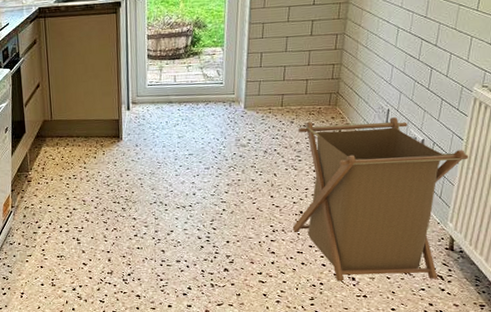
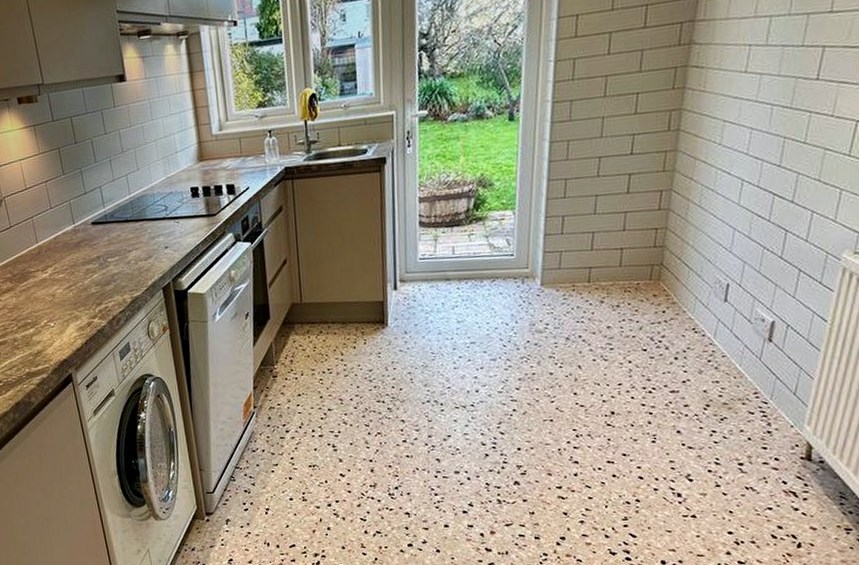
laundry basket: present [292,117,469,282] -> none [601,294,835,498]

